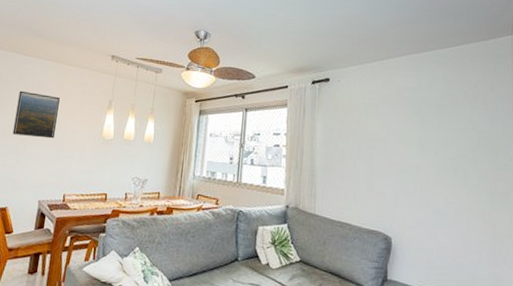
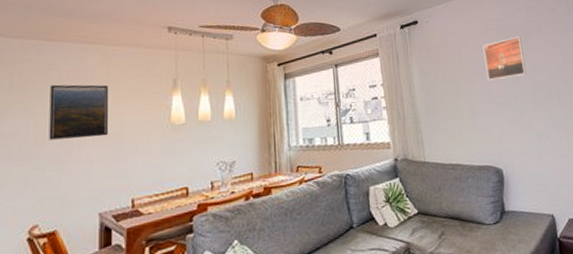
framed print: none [391,108,434,149] -> present [483,36,526,81]

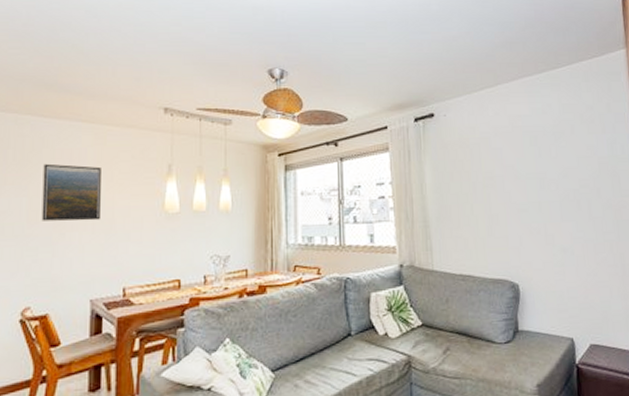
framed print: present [483,36,526,81] -> none [506,137,554,186]

